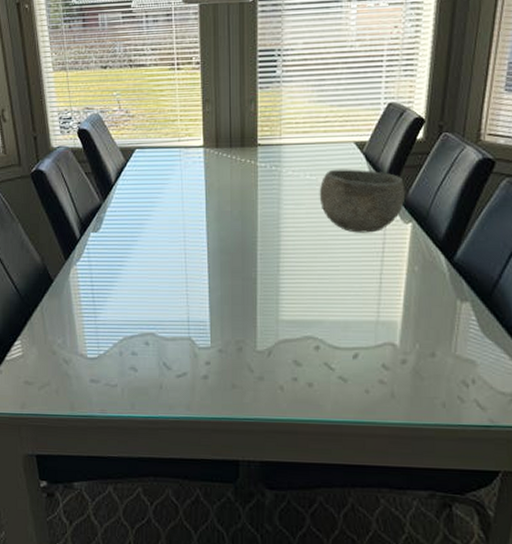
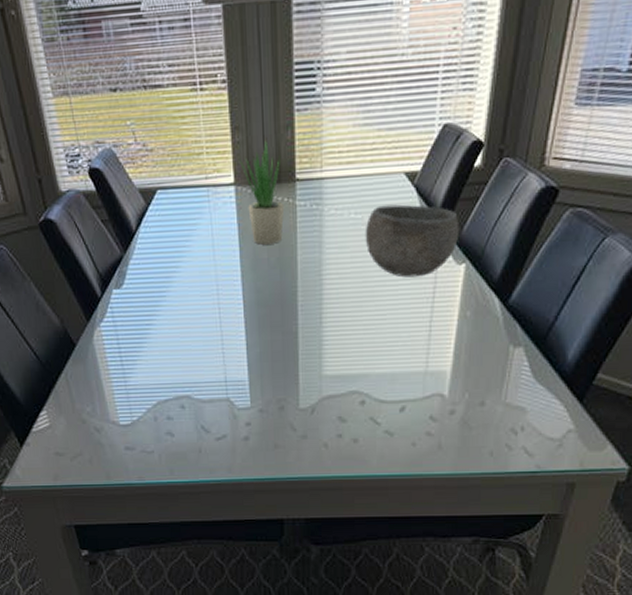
potted plant: none [208,109,247,199] -> present [238,138,285,245]

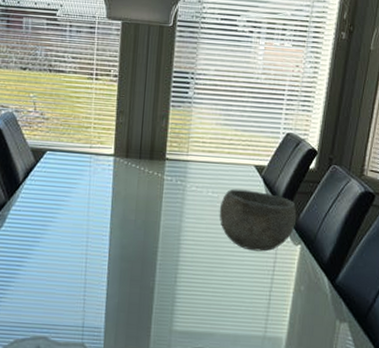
potted plant: present [238,138,285,245] -> none [120,123,155,209]

